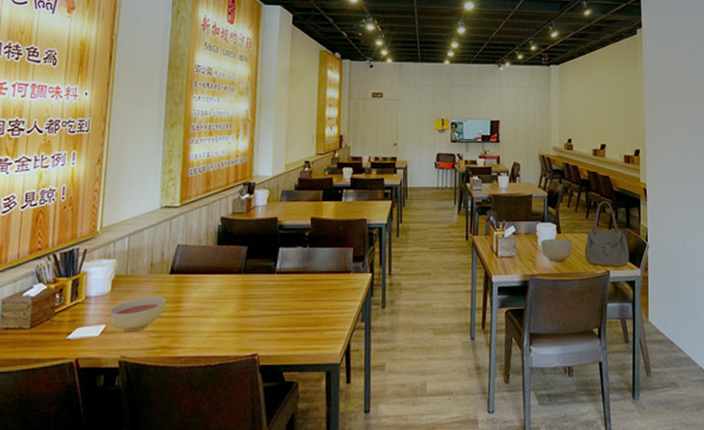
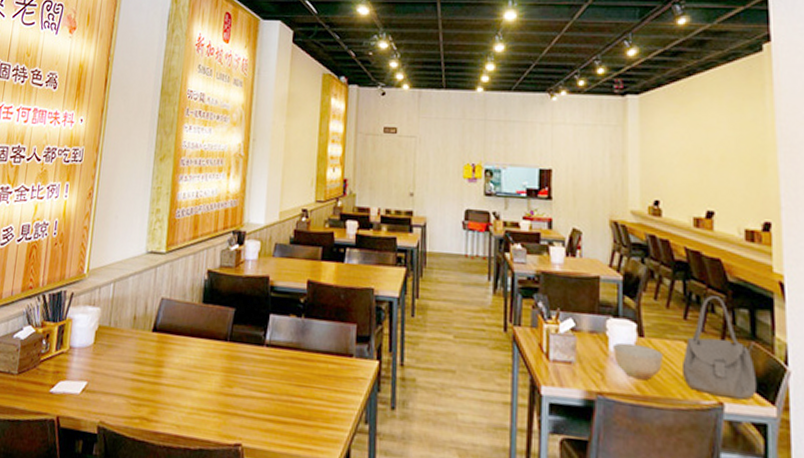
bowl: present [108,296,166,332] -> none [90,354,147,395]

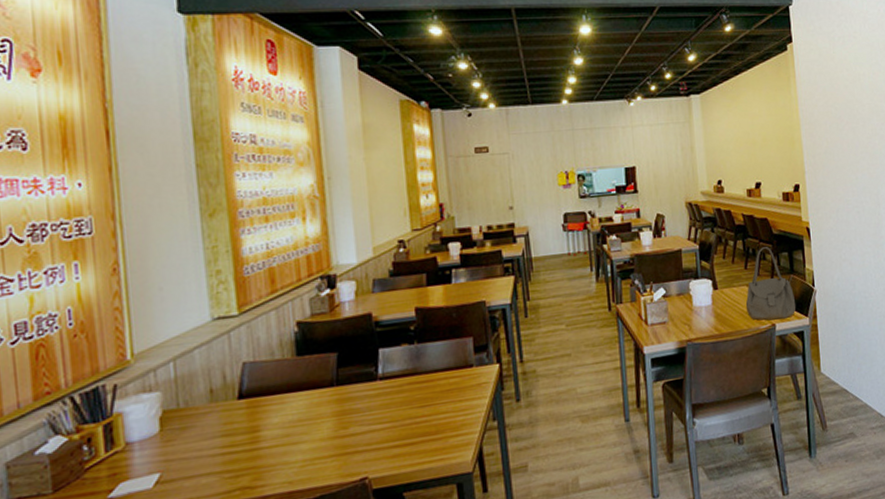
bowl: present [612,342,663,380] -> none [695,295,733,323]

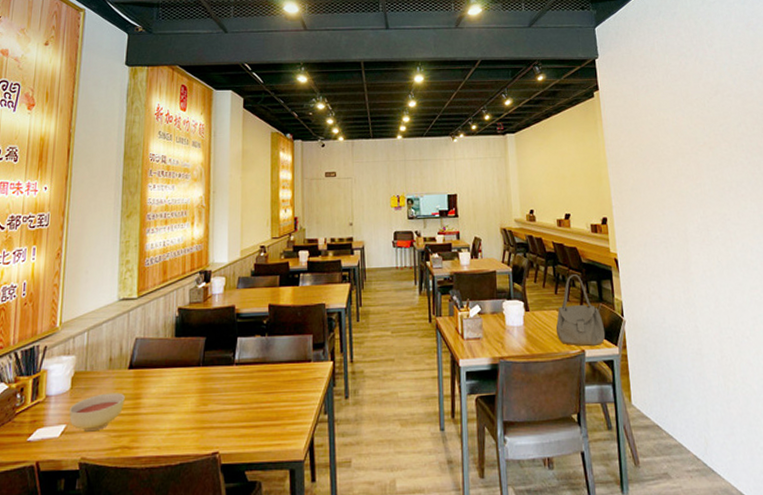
bowl: none [161,427,238,478] -> present [68,392,125,432]

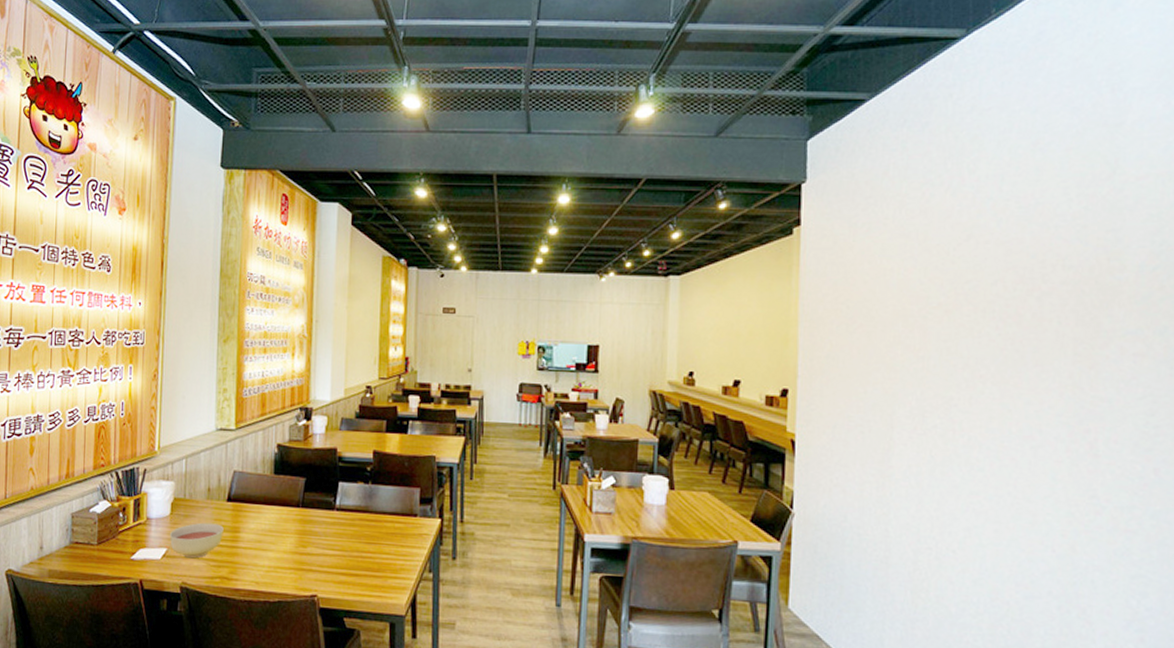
handbag: present [555,274,606,347] -> none [704,453,767,539]

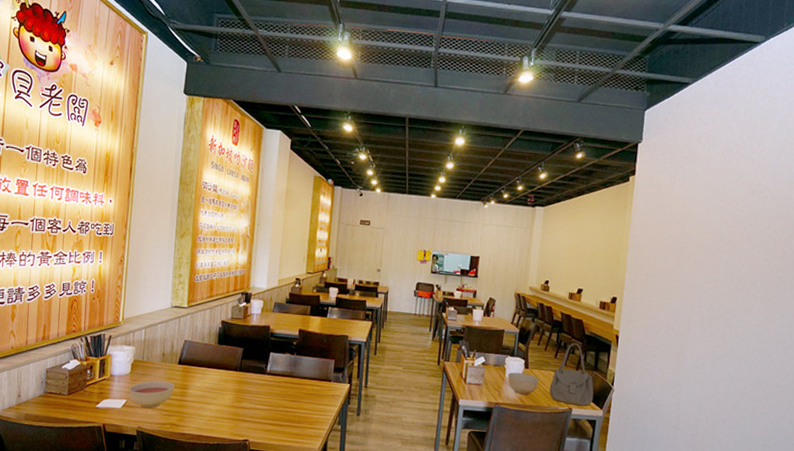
bowl: none [646,495,689,526] -> present [507,372,539,395]
handbag: none [704,453,767,539] -> present [549,343,594,407]

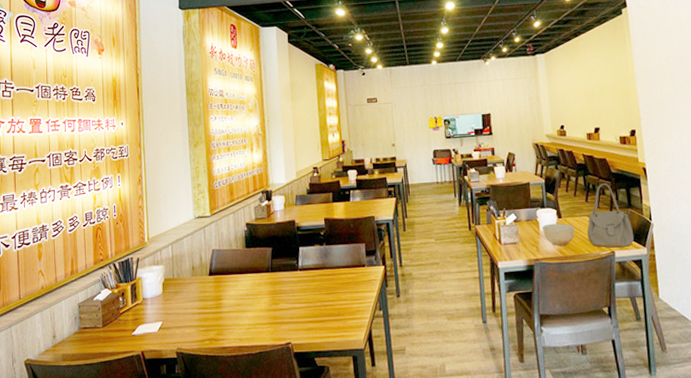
bowl: present [129,380,175,408] -> none [163,295,209,327]

